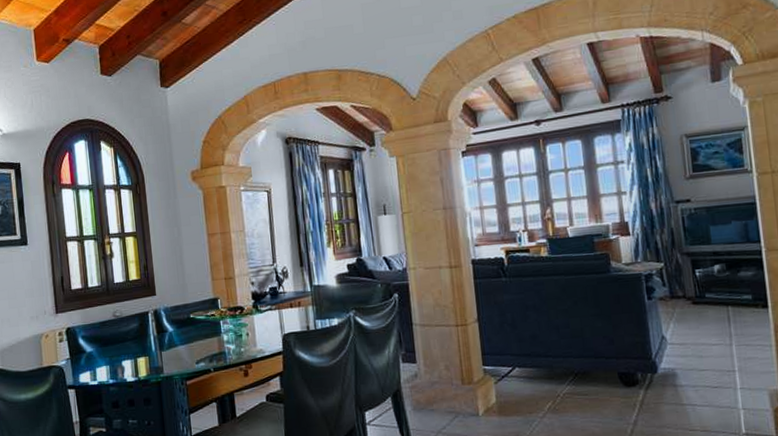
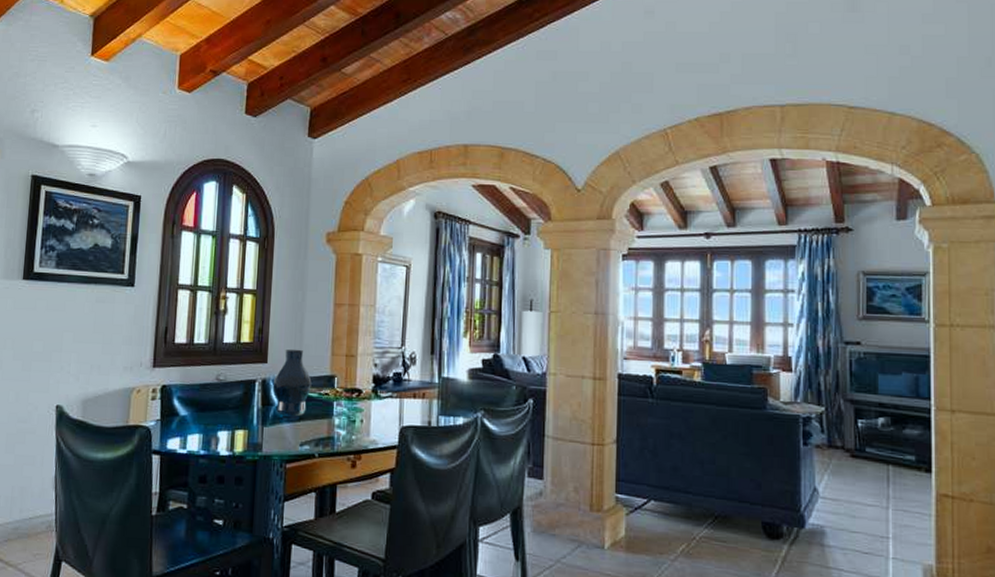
vase: none [164,279,199,345] -> present [274,349,312,422]

